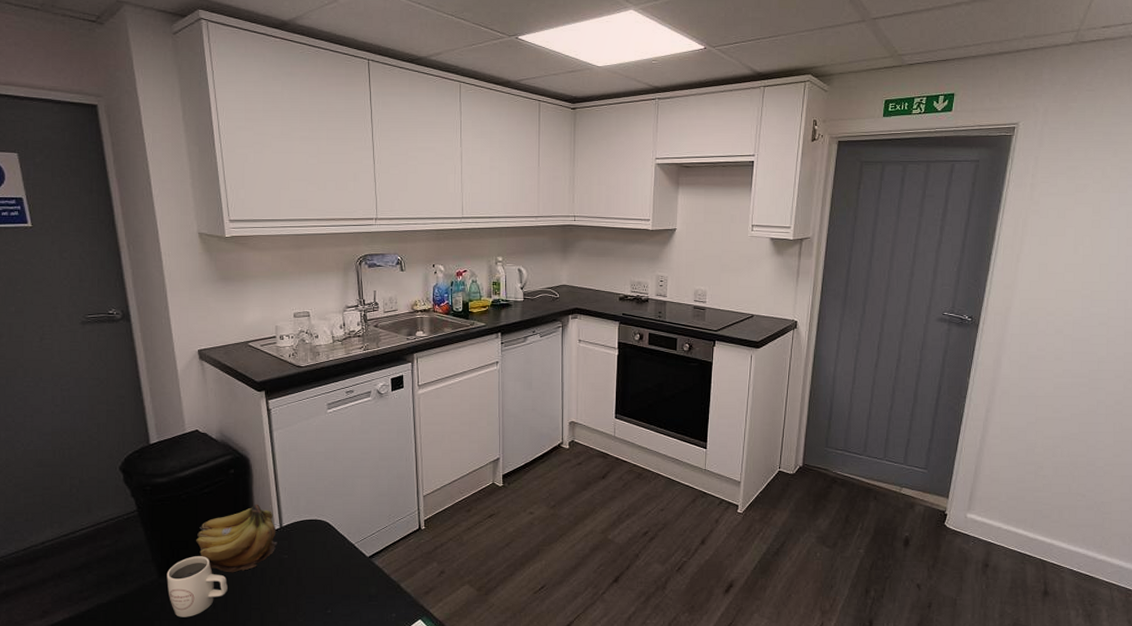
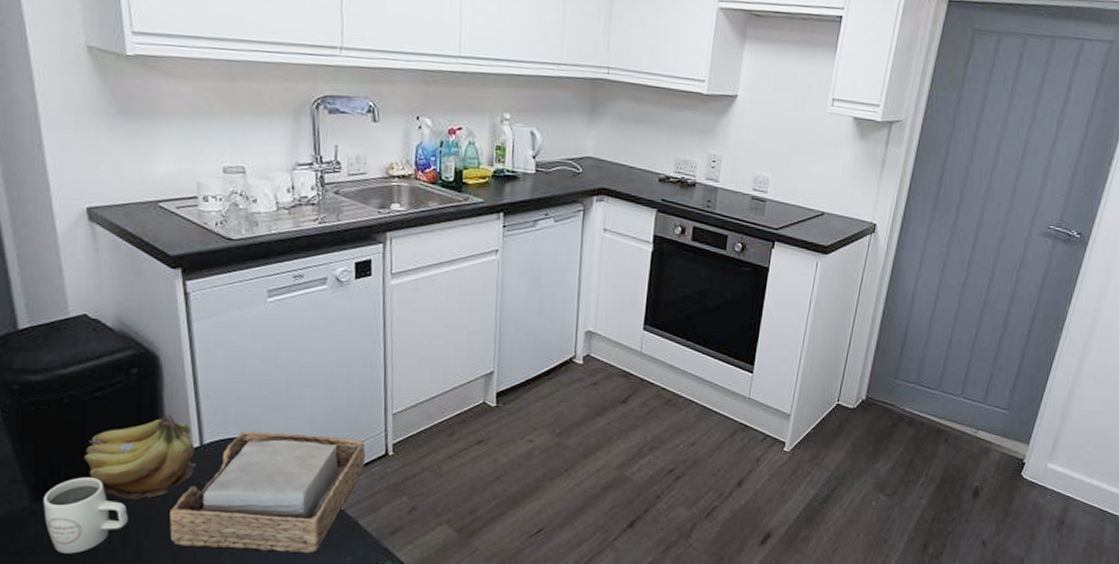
napkin holder: none [258,514,404,613] -> present [169,431,366,554]

